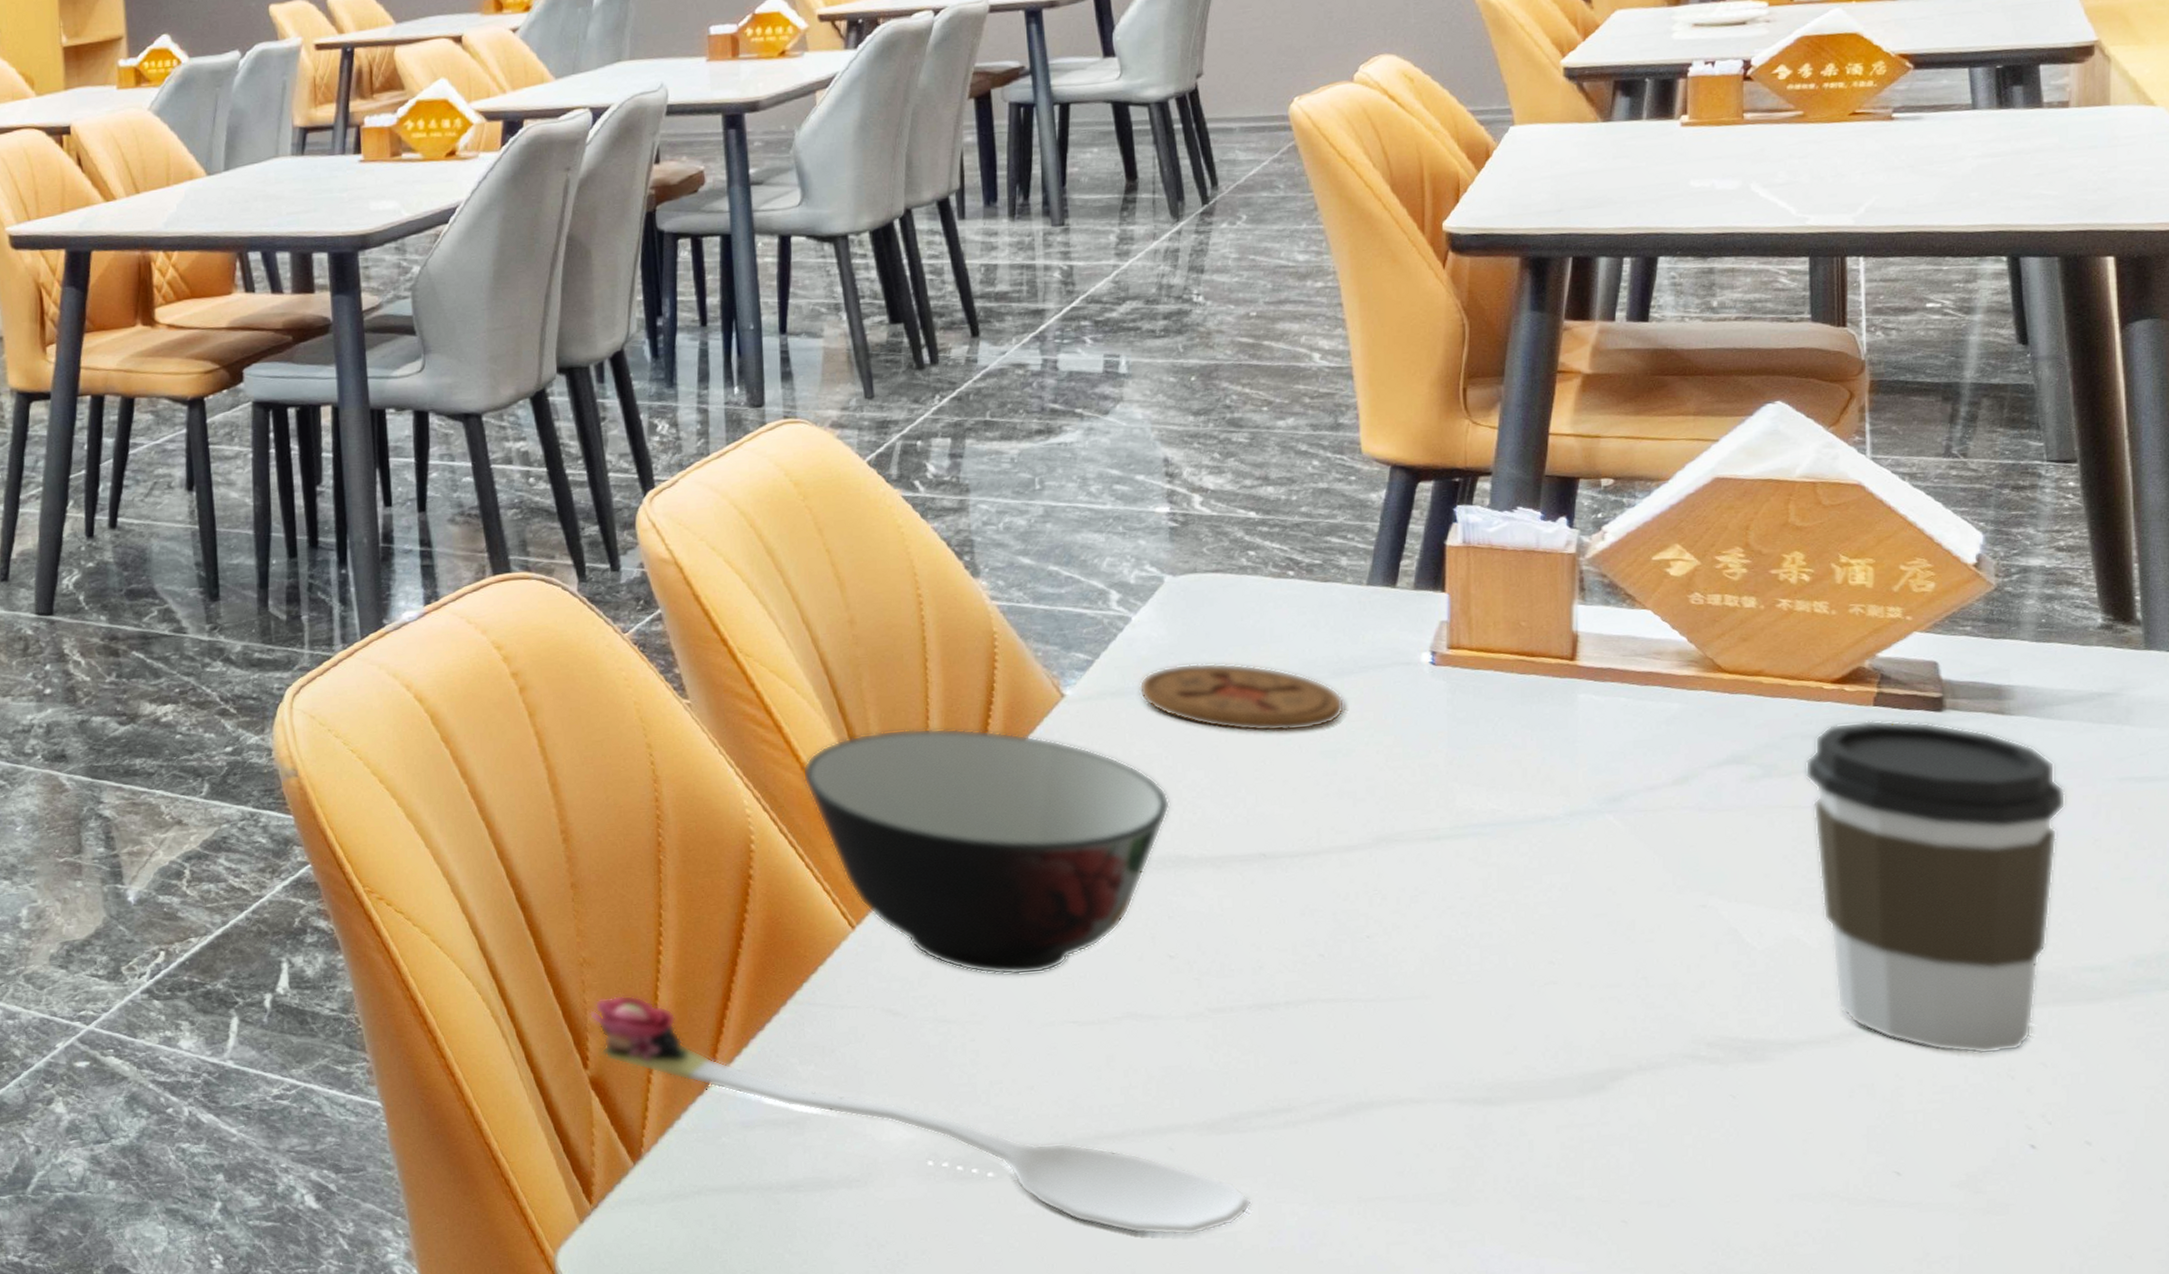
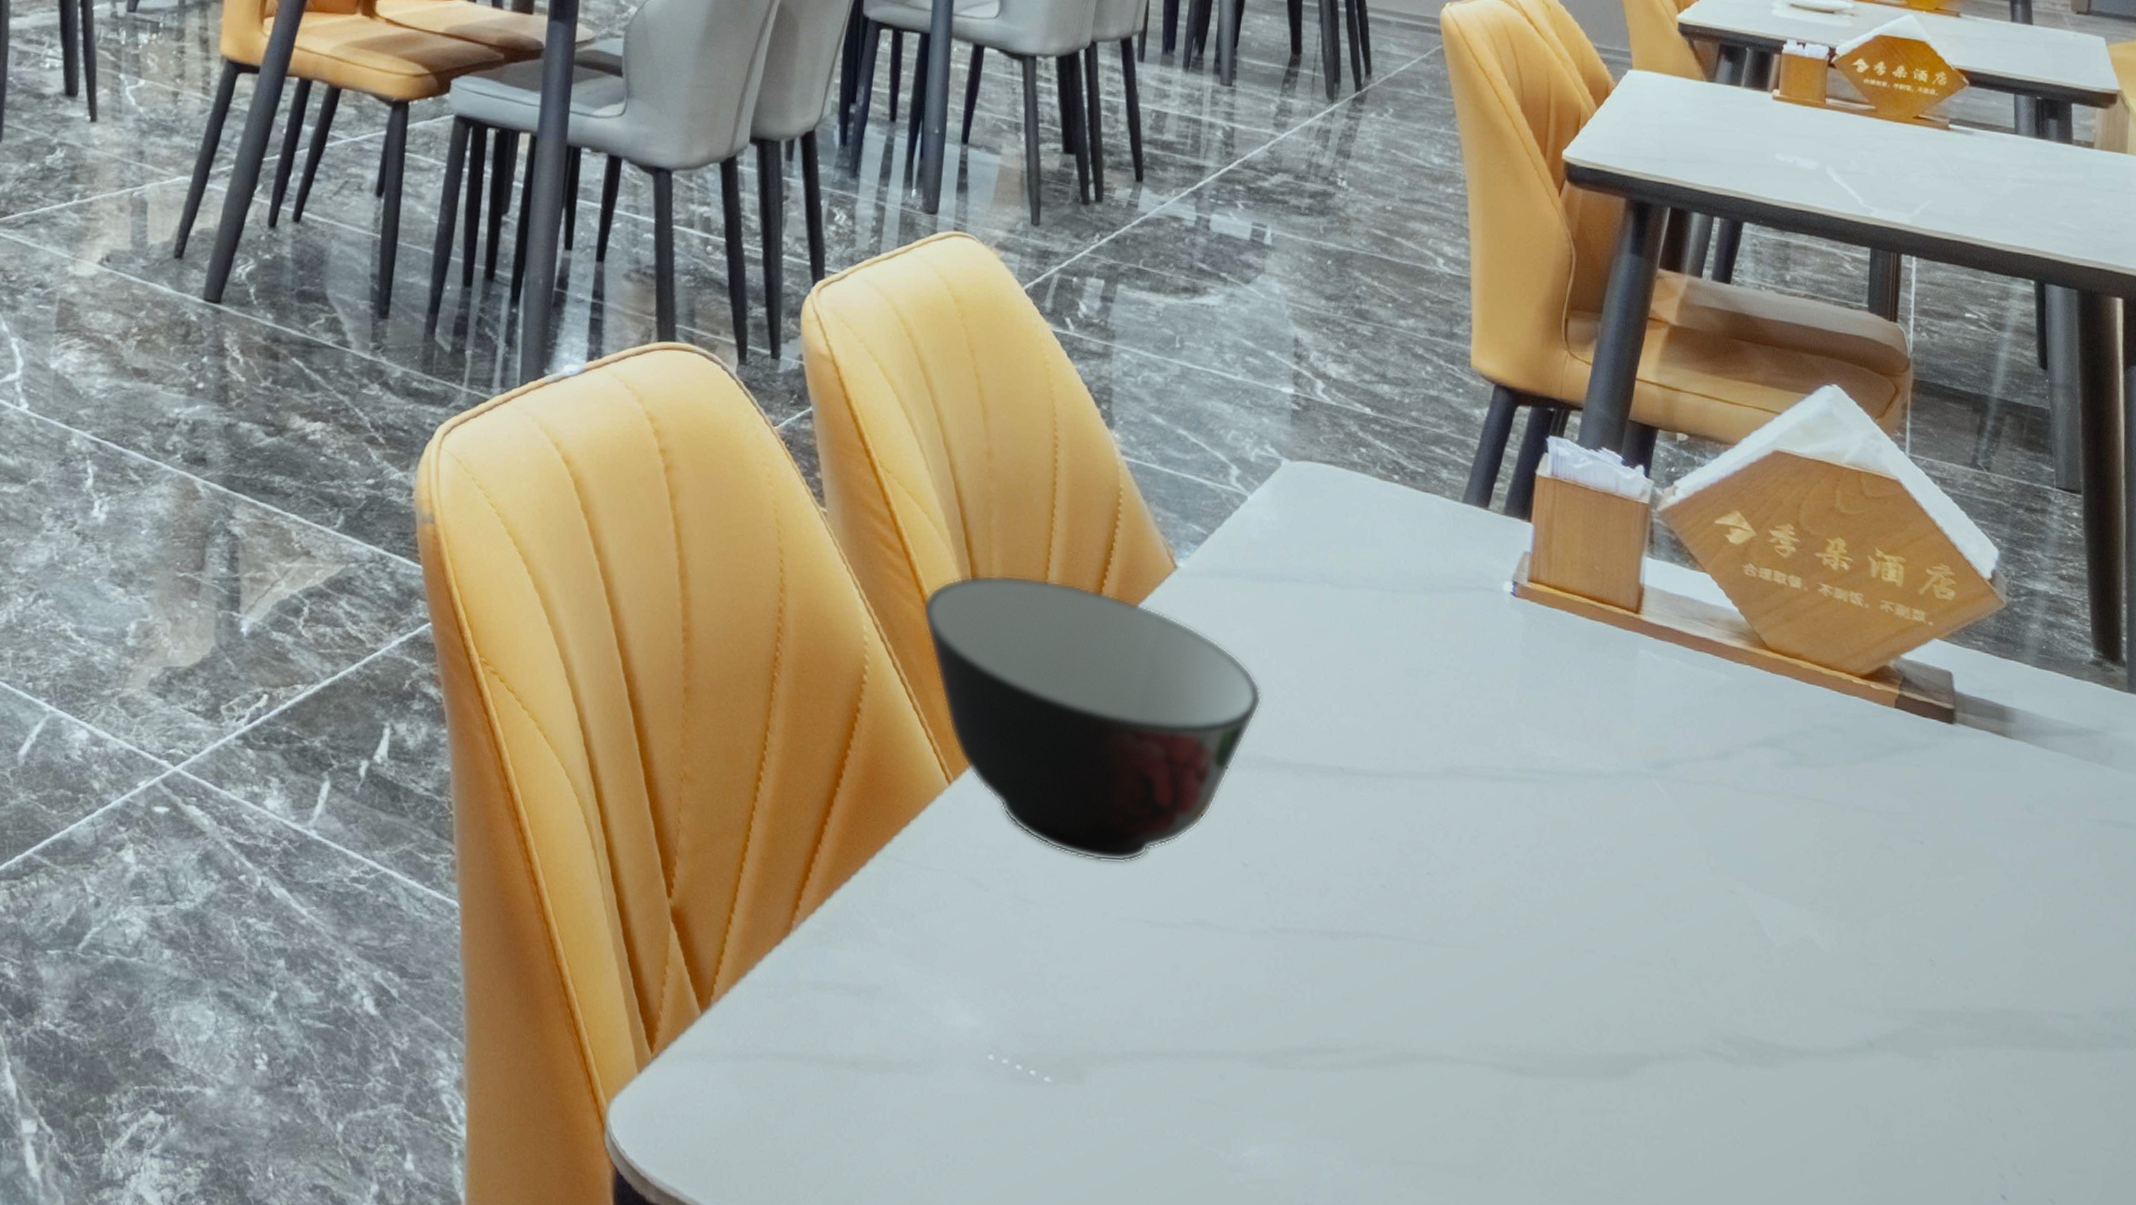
spoon: present [588,994,1252,1236] -> none [680,819,1292,1178]
coaster: present [1139,662,1345,732] -> none [1246,553,1431,644]
coffee cup: present [1805,719,2066,1055] -> none [1831,720,2054,1092]

